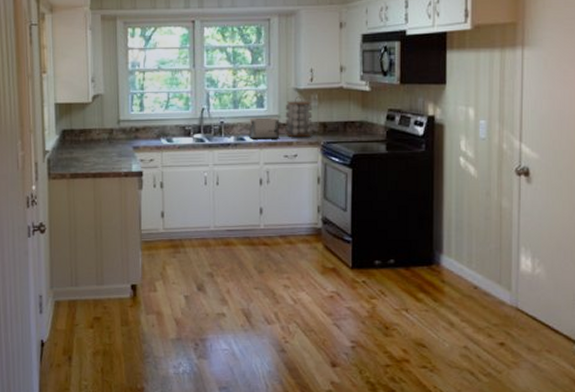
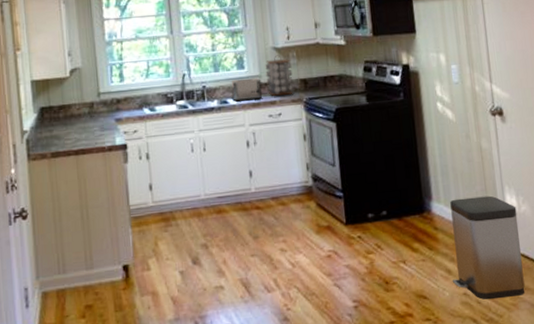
pedal bin: none [453,255,530,355] -> present [450,195,525,299]

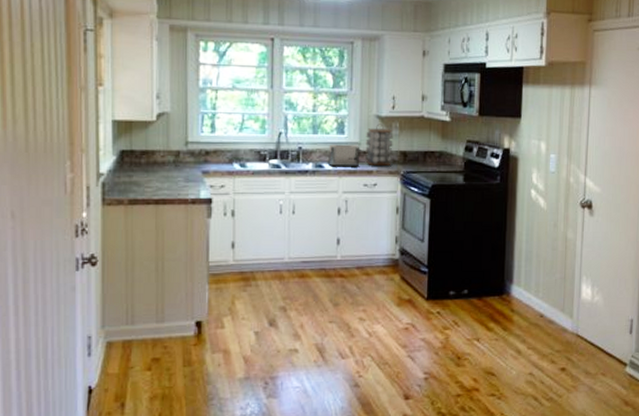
pedal bin: present [450,195,525,299] -> none [520,284,590,380]

